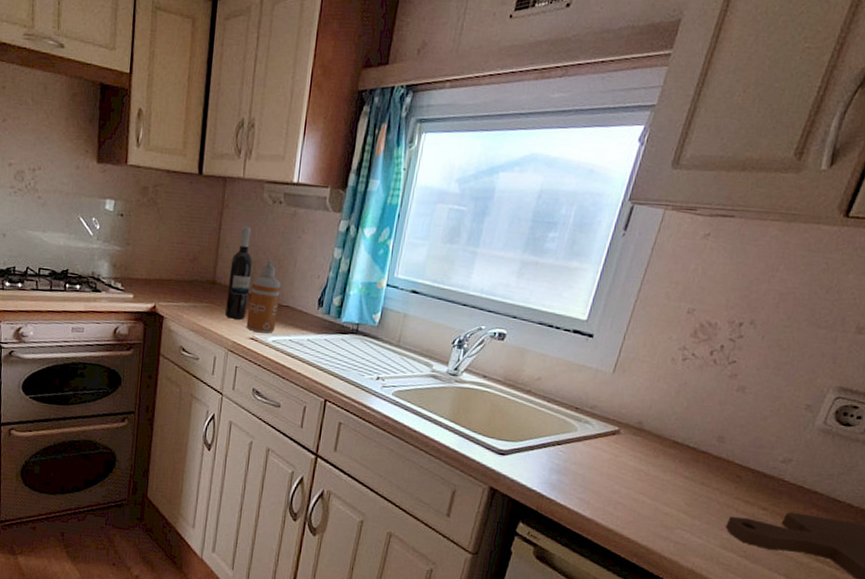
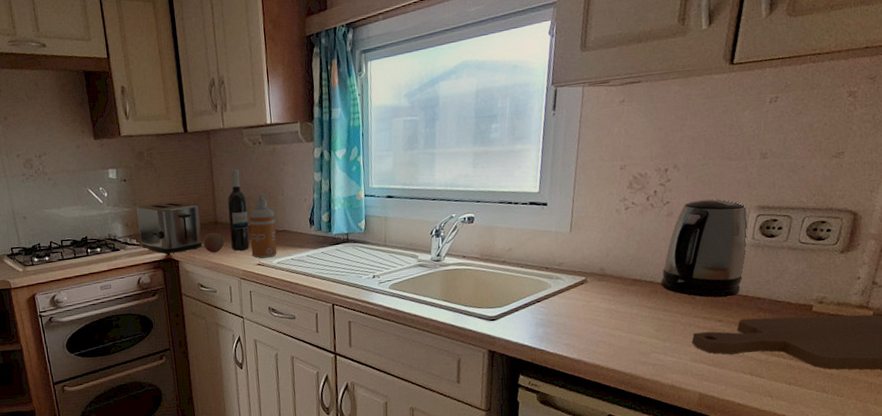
toaster: none [126,246,199,308] -> present [136,201,203,254]
fruit: none [195,293,219,316] -> present [203,232,225,253]
kettle: none [704,366,825,485] -> present [661,199,748,298]

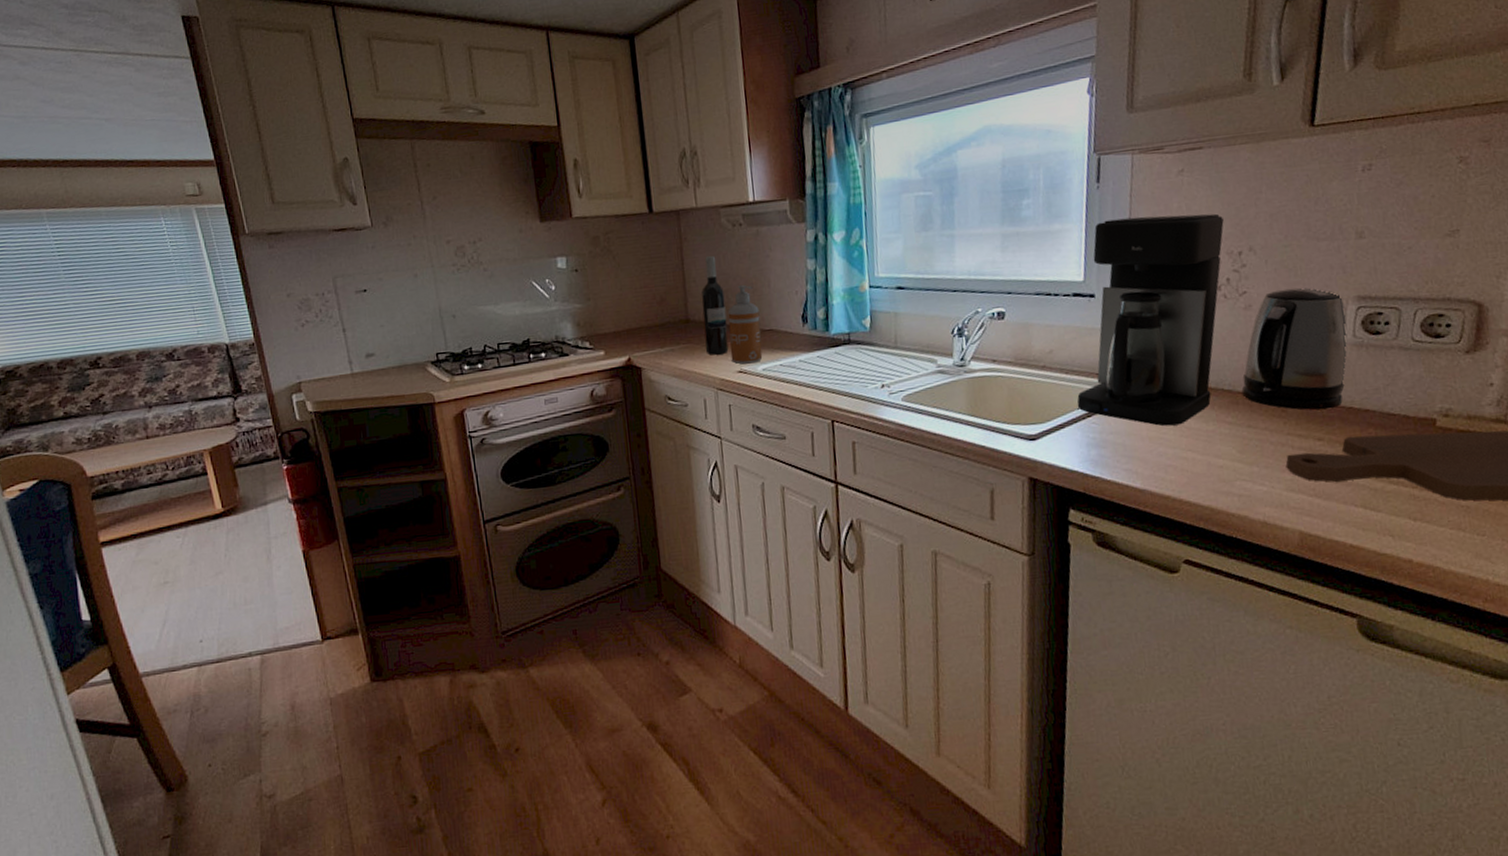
toaster: present [136,201,203,254] -> none [589,295,671,360]
fruit: present [203,232,225,253] -> none [671,333,698,358]
coffee maker: none [529,137,655,310] -> present [1077,213,1224,426]

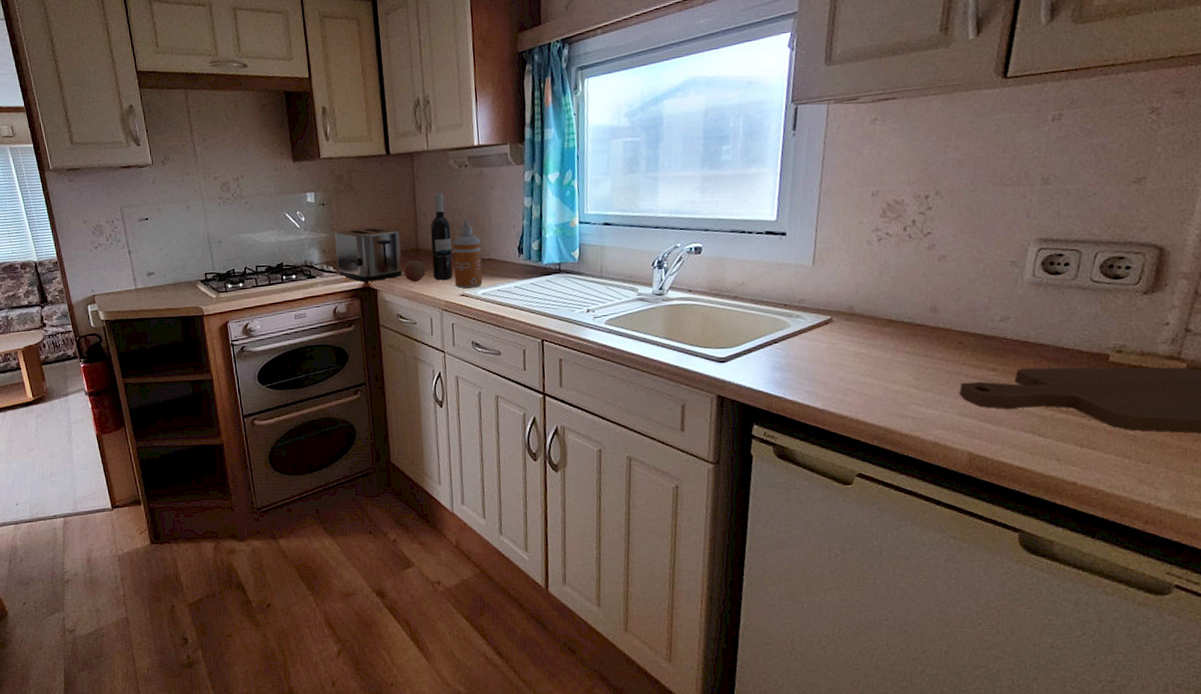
toaster: none [589,295,671,360] -> present [334,226,403,282]
fruit: none [671,333,698,358] -> present [403,260,426,282]
coffee maker: present [1077,213,1224,426] -> none [764,160,913,354]
kettle: present [1241,288,1348,411] -> none [921,230,1027,344]

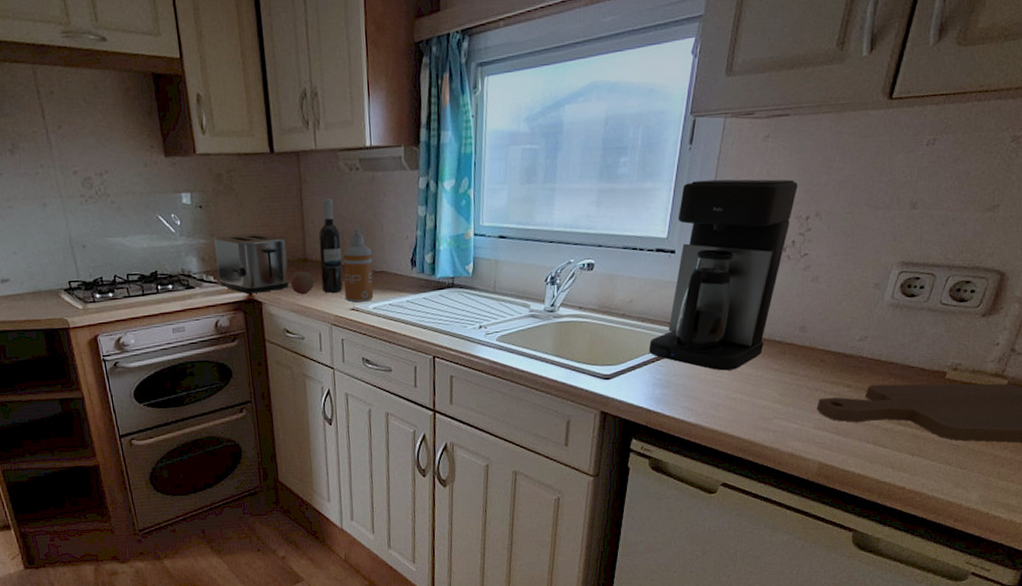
coffee maker: none [764,160,913,354] -> present [648,179,798,371]

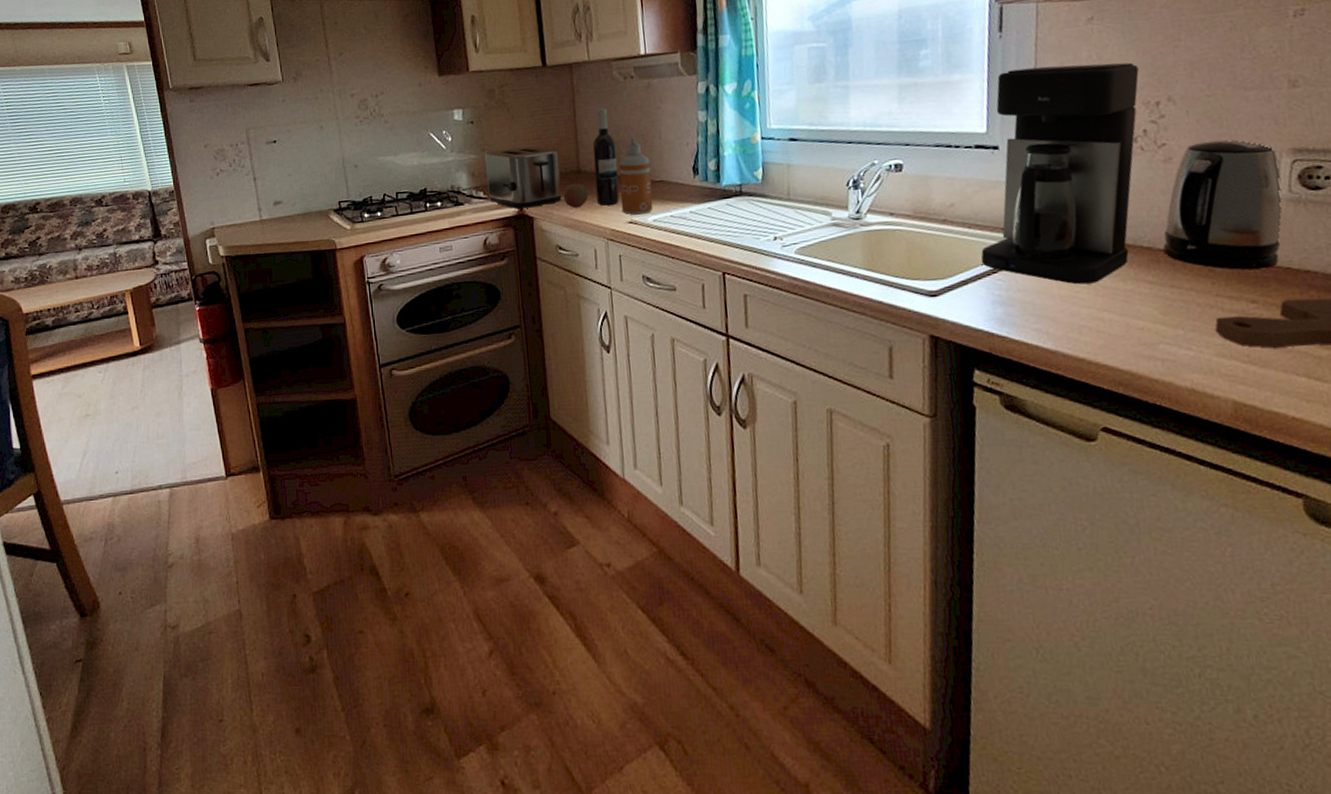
kettle: none [790,252,889,362] -> present [1163,139,1283,271]

